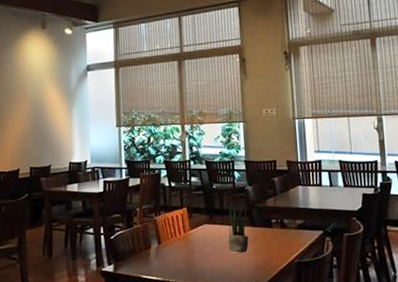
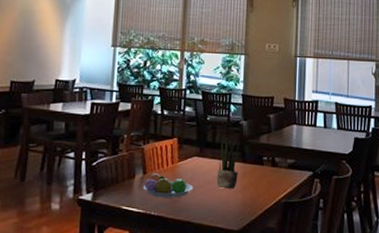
fruit bowl: none [159,241,207,265] -> present [143,172,194,198]

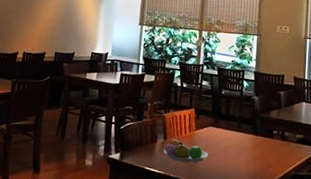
potted plant: present [216,137,240,189] -> none [229,110,252,159]

